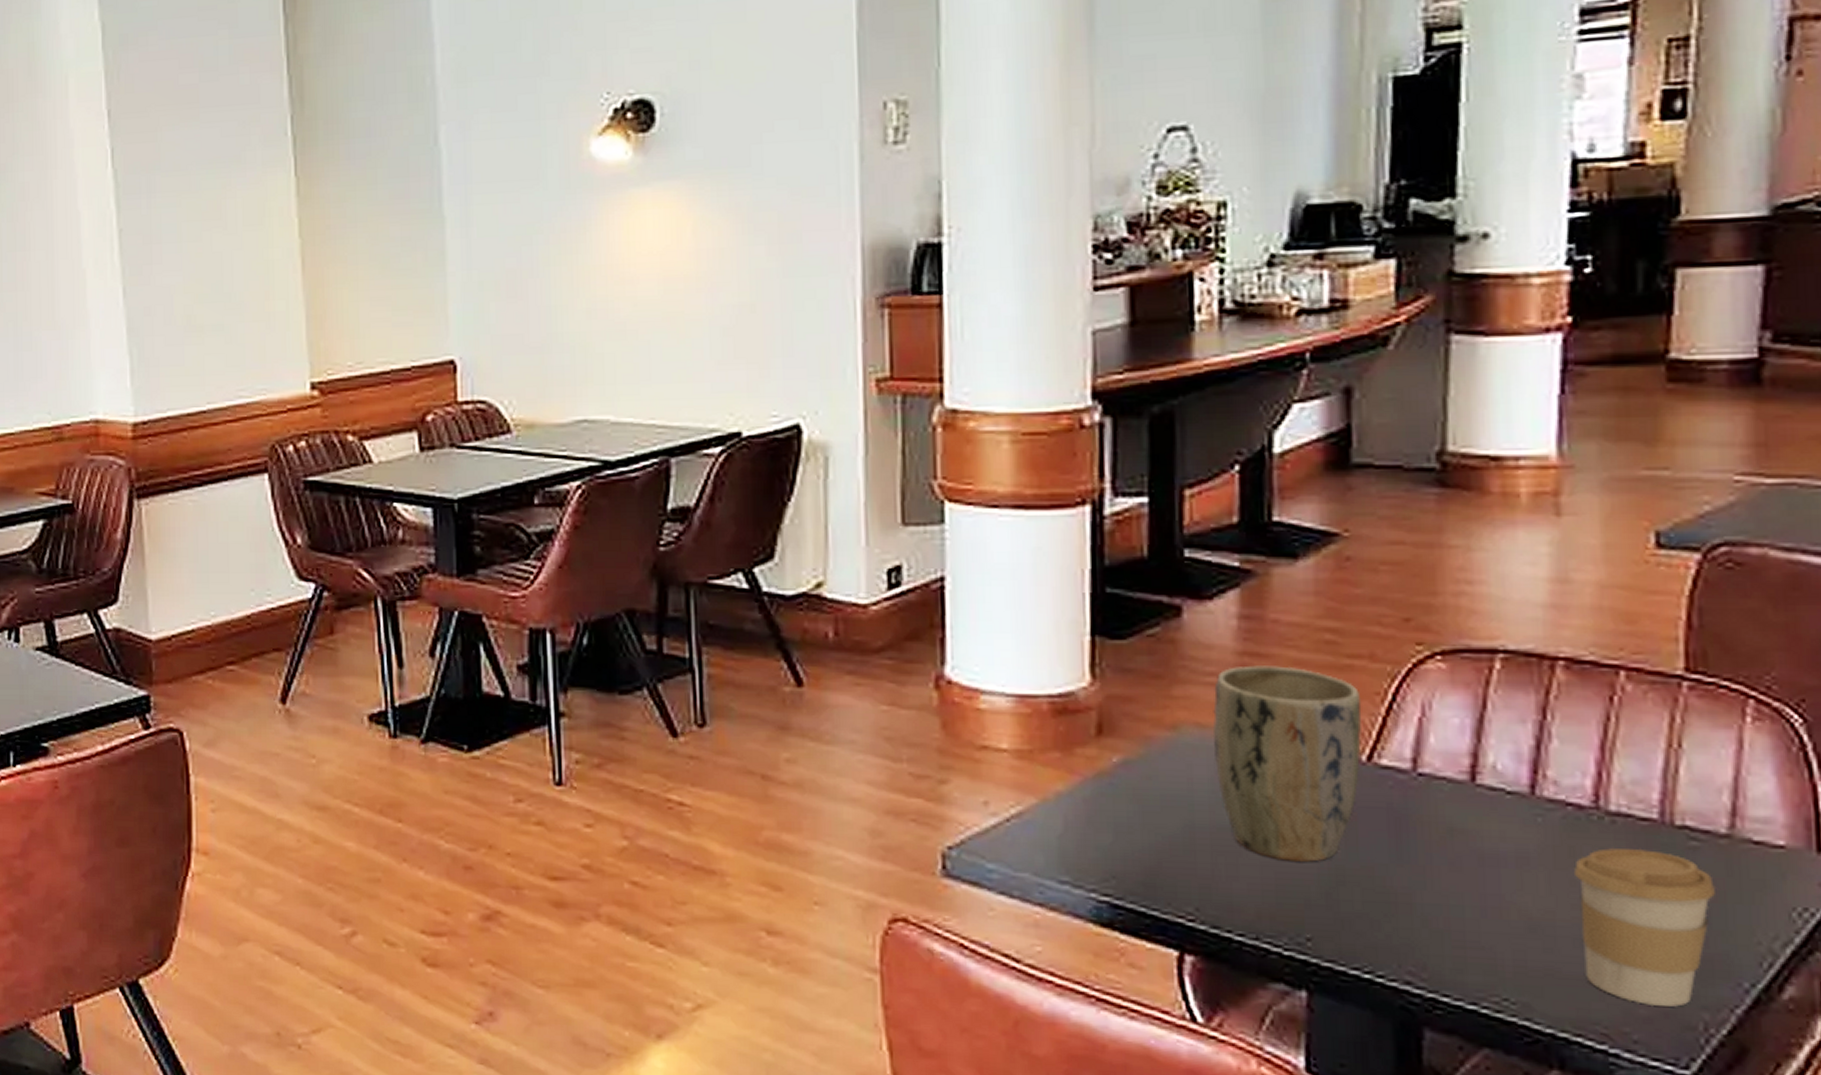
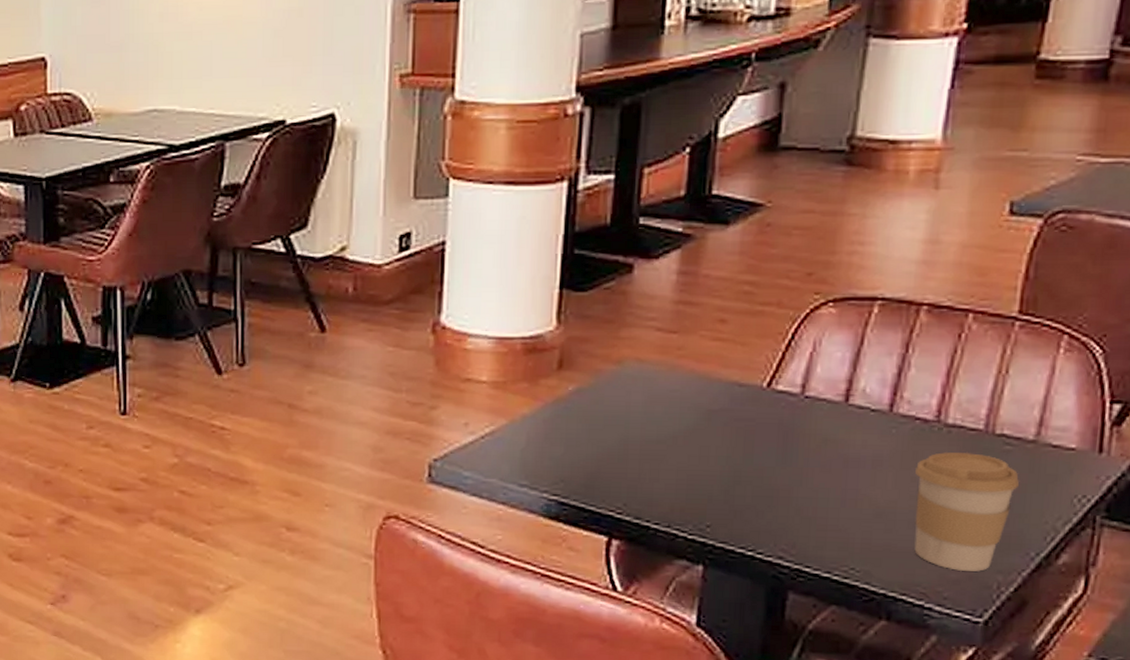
plant pot: present [1212,665,1362,862] -> none [649,312,768,466]

